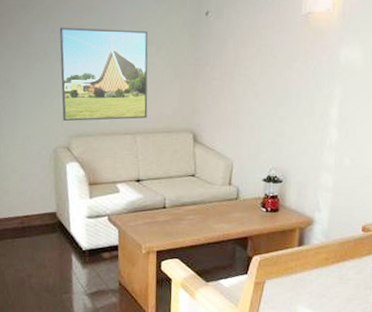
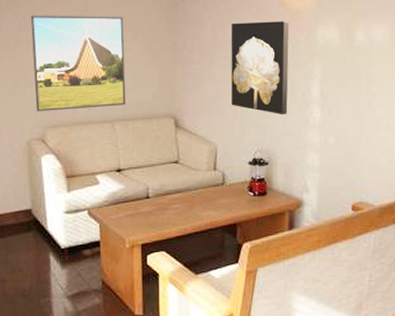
wall art: none [250,40,312,135] -> present [231,21,289,115]

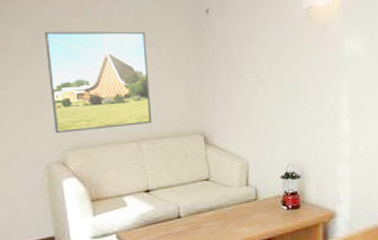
wall art: present [231,21,289,115] -> none [258,34,318,128]

